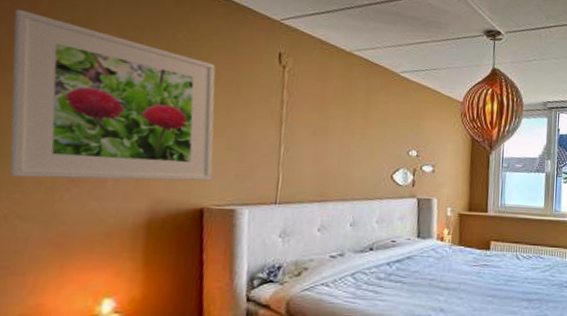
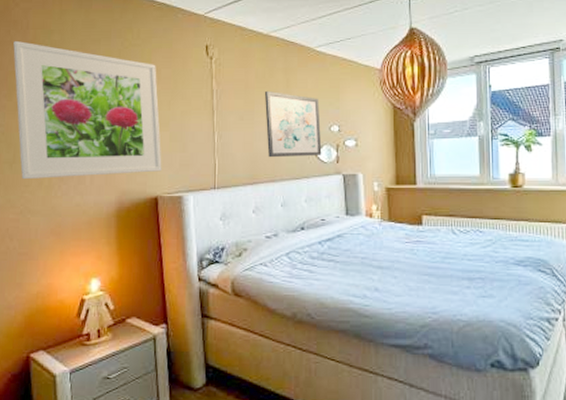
wall art: none [340,108,400,179] -> present [265,90,322,158]

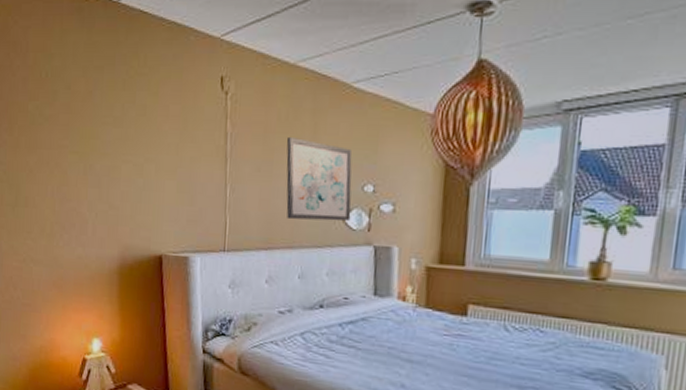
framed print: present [13,41,162,180] -> none [13,66,168,227]

